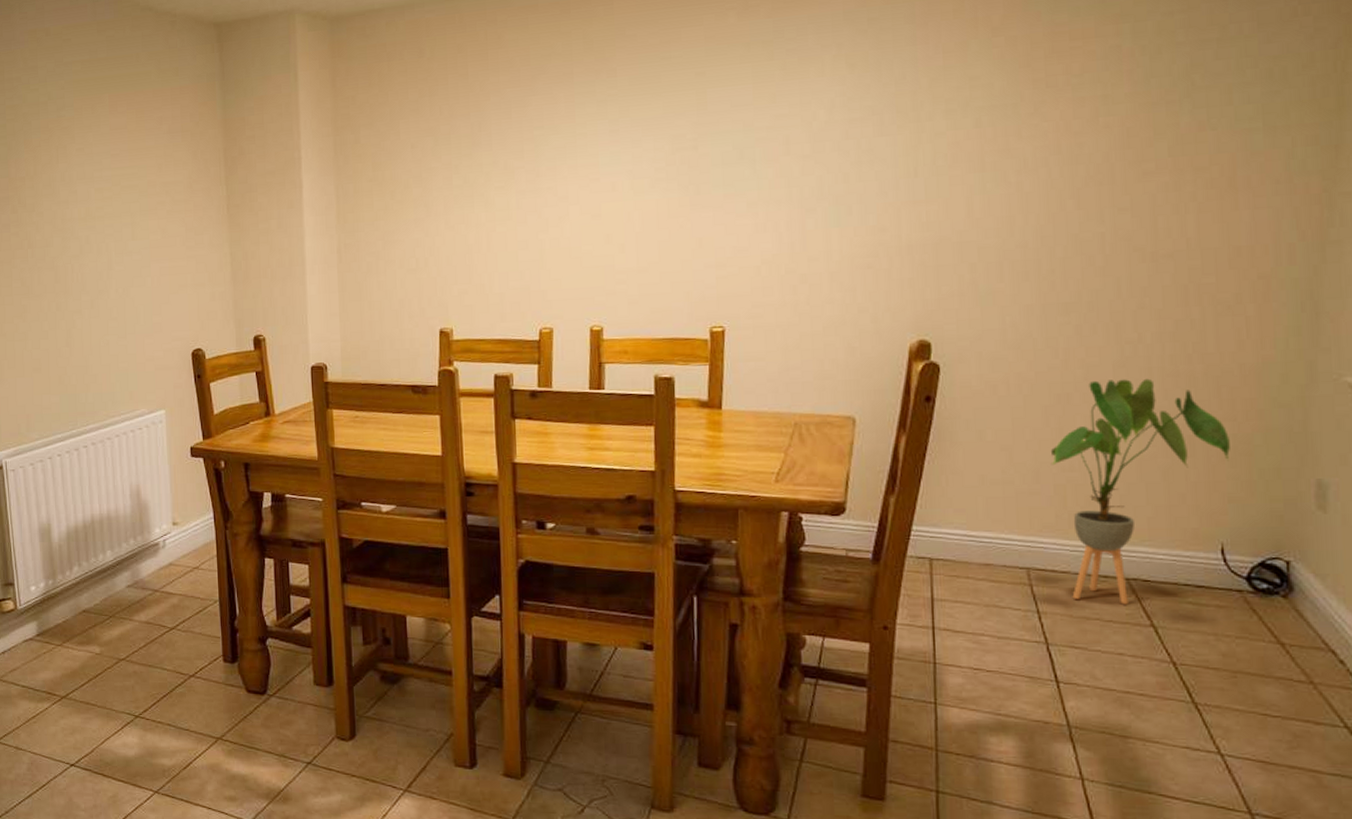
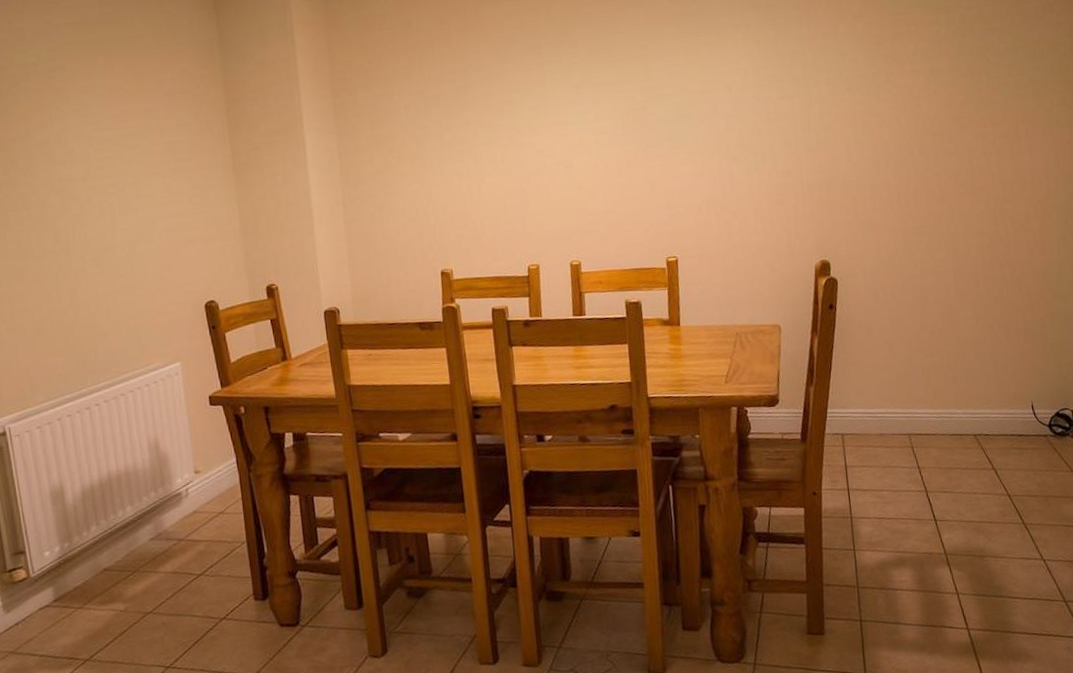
house plant: present [1050,378,1230,605] -> none [918,281,1031,455]

